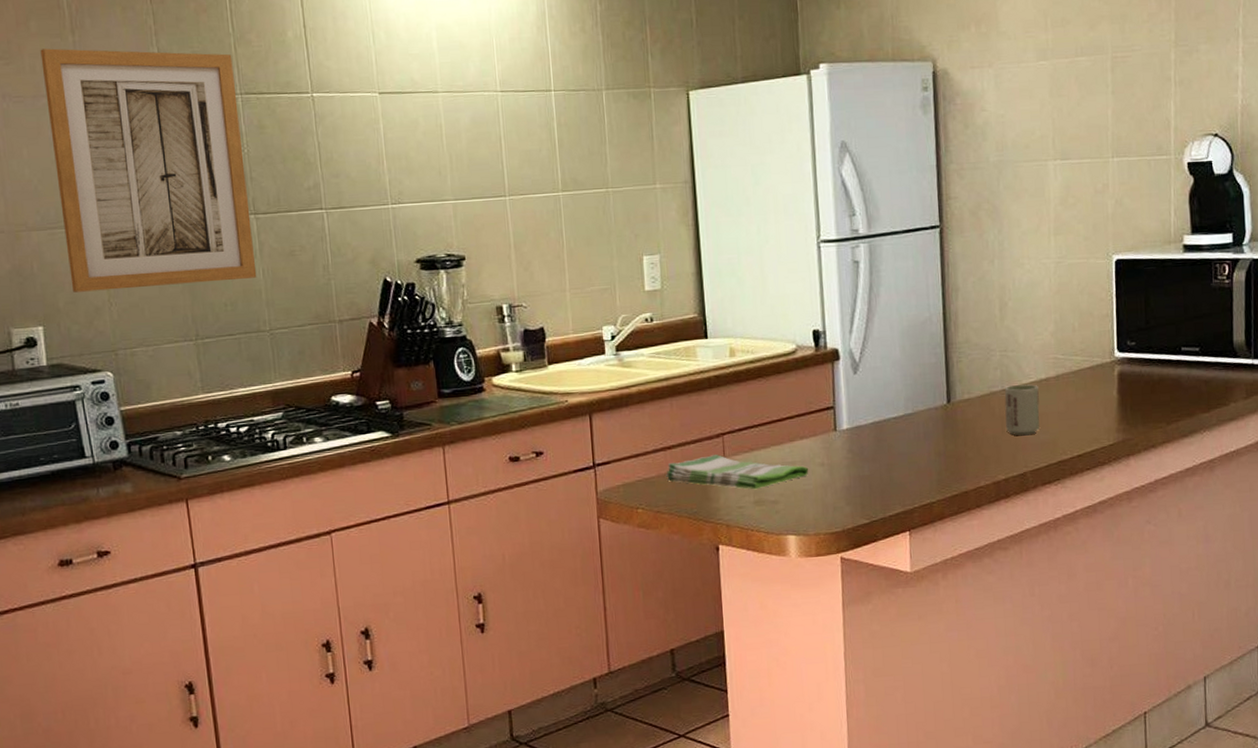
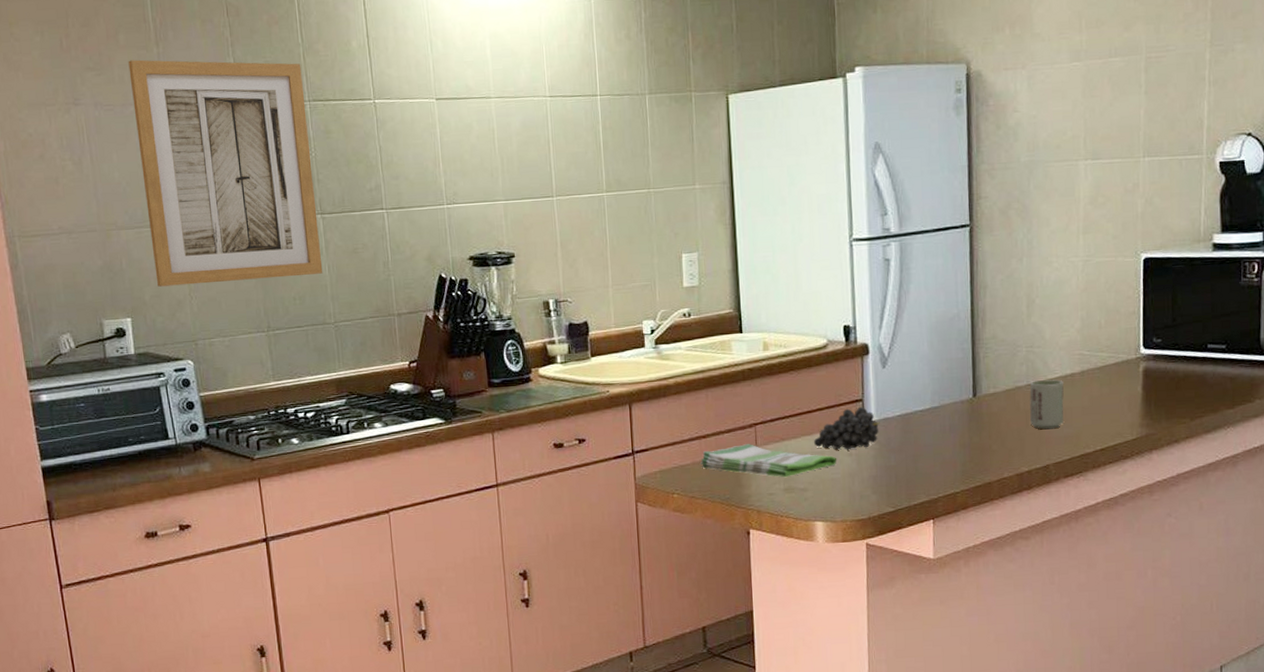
fruit: none [784,414,853,459] -> present [814,406,880,449]

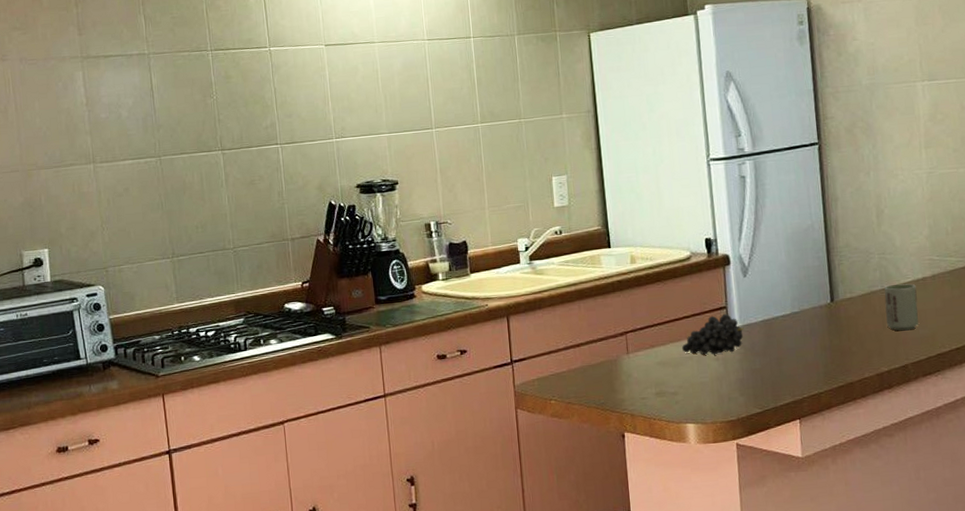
wall art: present [128,59,323,287] -> none [50,18,223,220]
dish towel: present [700,444,837,478] -> none [575,351,705,383]

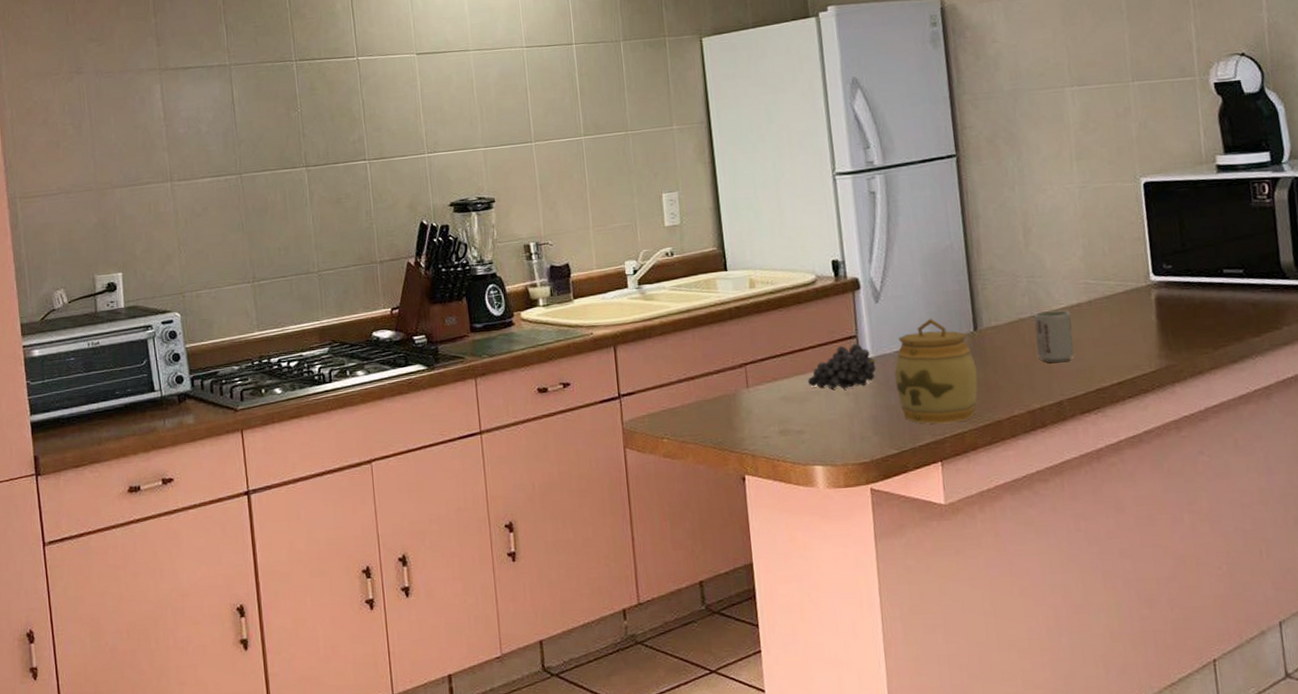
jar: none [759,290,834,386] -> present [894,318,978,424]

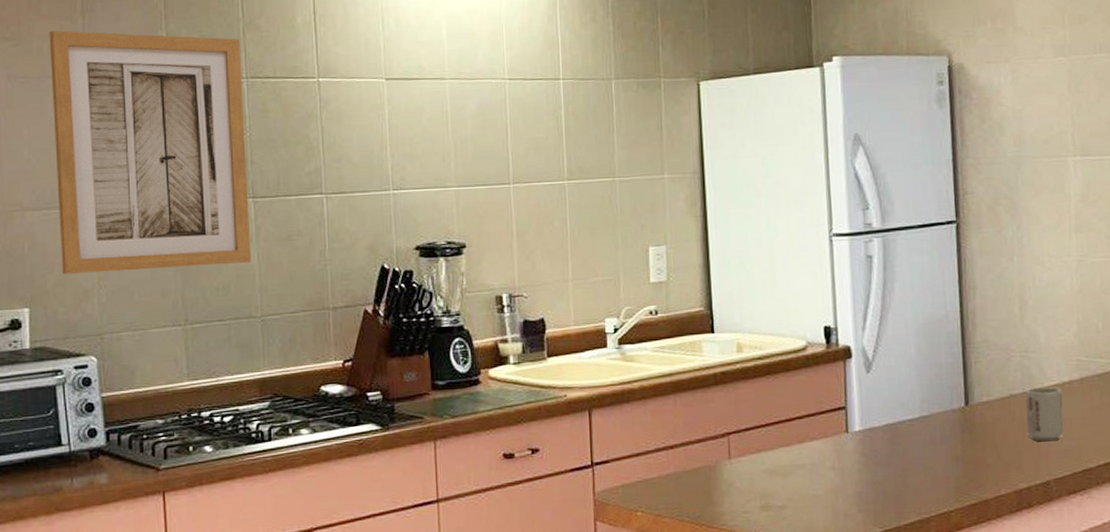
wall art: none [128,26,308,242] -> present [49,30,252,274]
fruit: present [808,343,877,389] -> none [793,414,865,462]
jar: present [894,318,978,424] -> none [883,391,967,502]

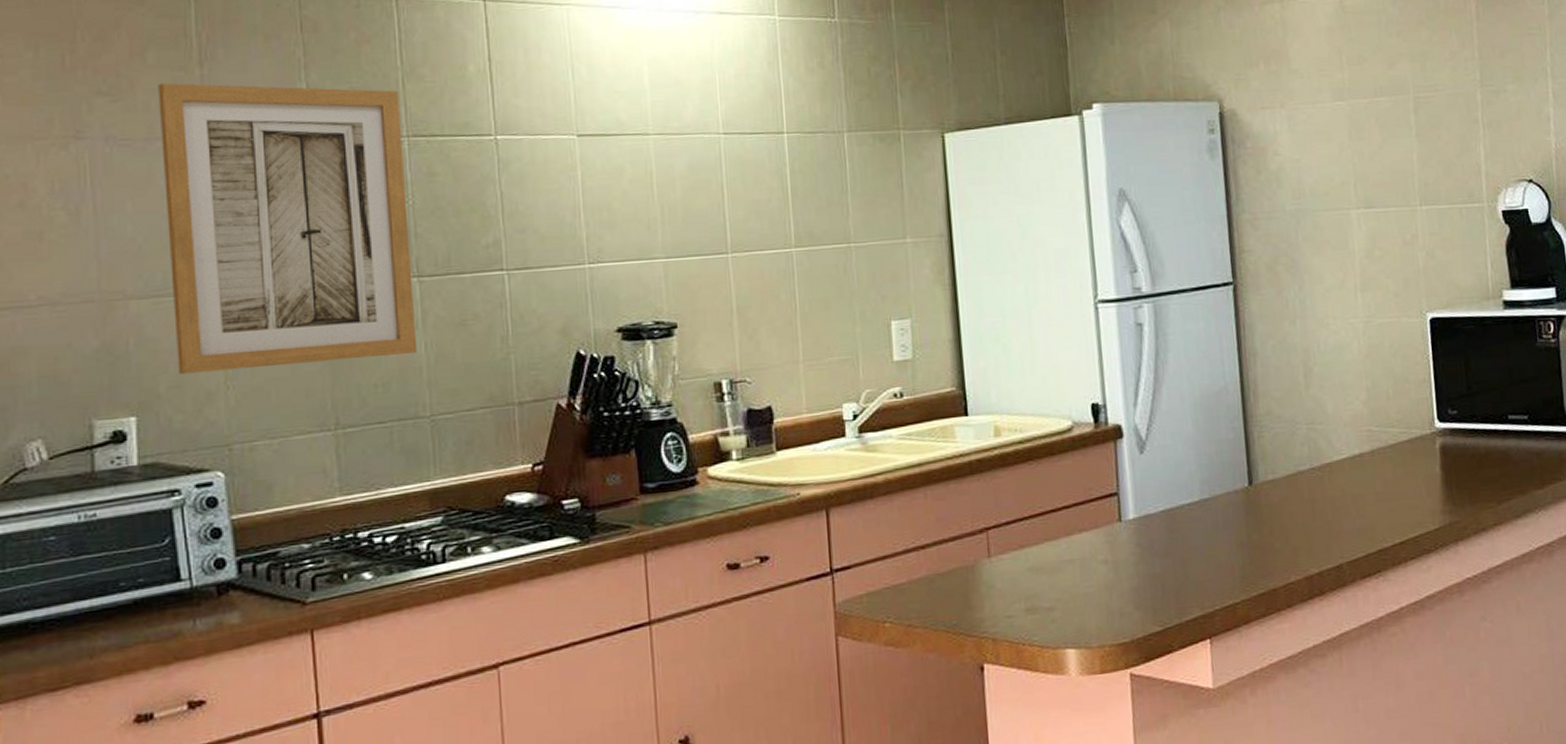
cup: present [1025,387,1063,442] -> none [1314,461,1355,522]

